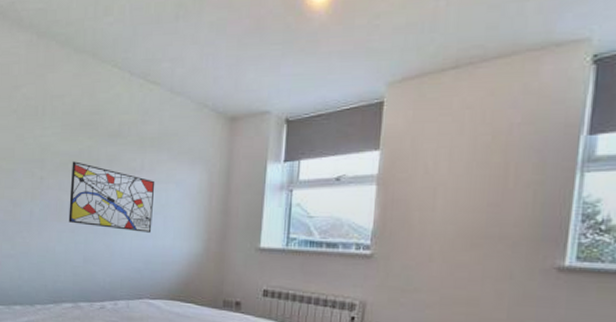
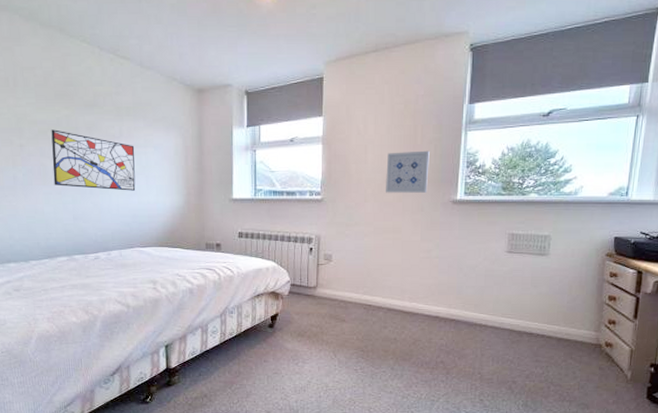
wall art: none [459,196,526,254] -> present [386,150,430,193]

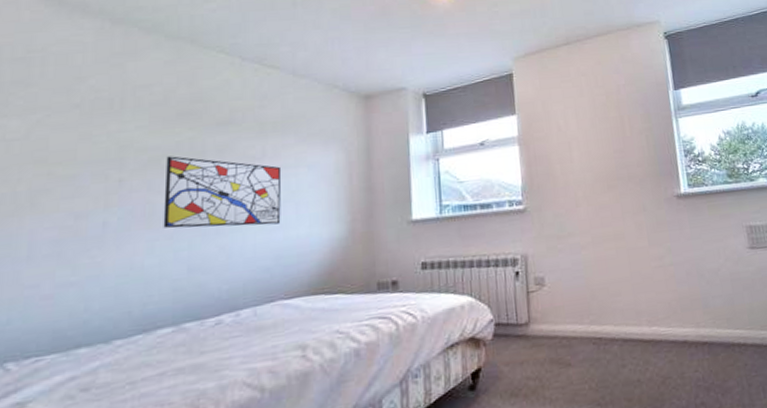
wall art: present [386,150,430,193] -> none [595,142,647,194]

